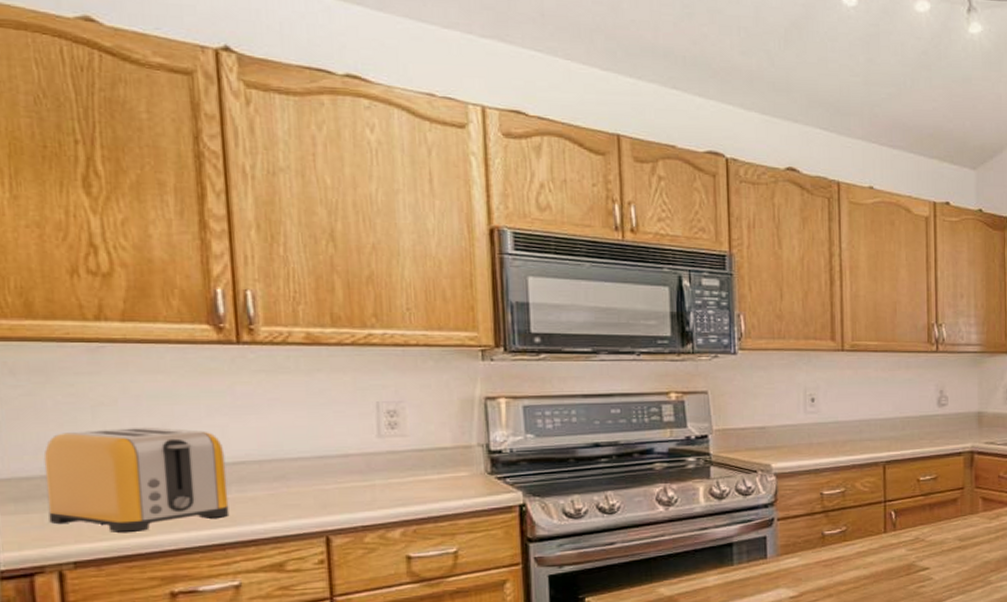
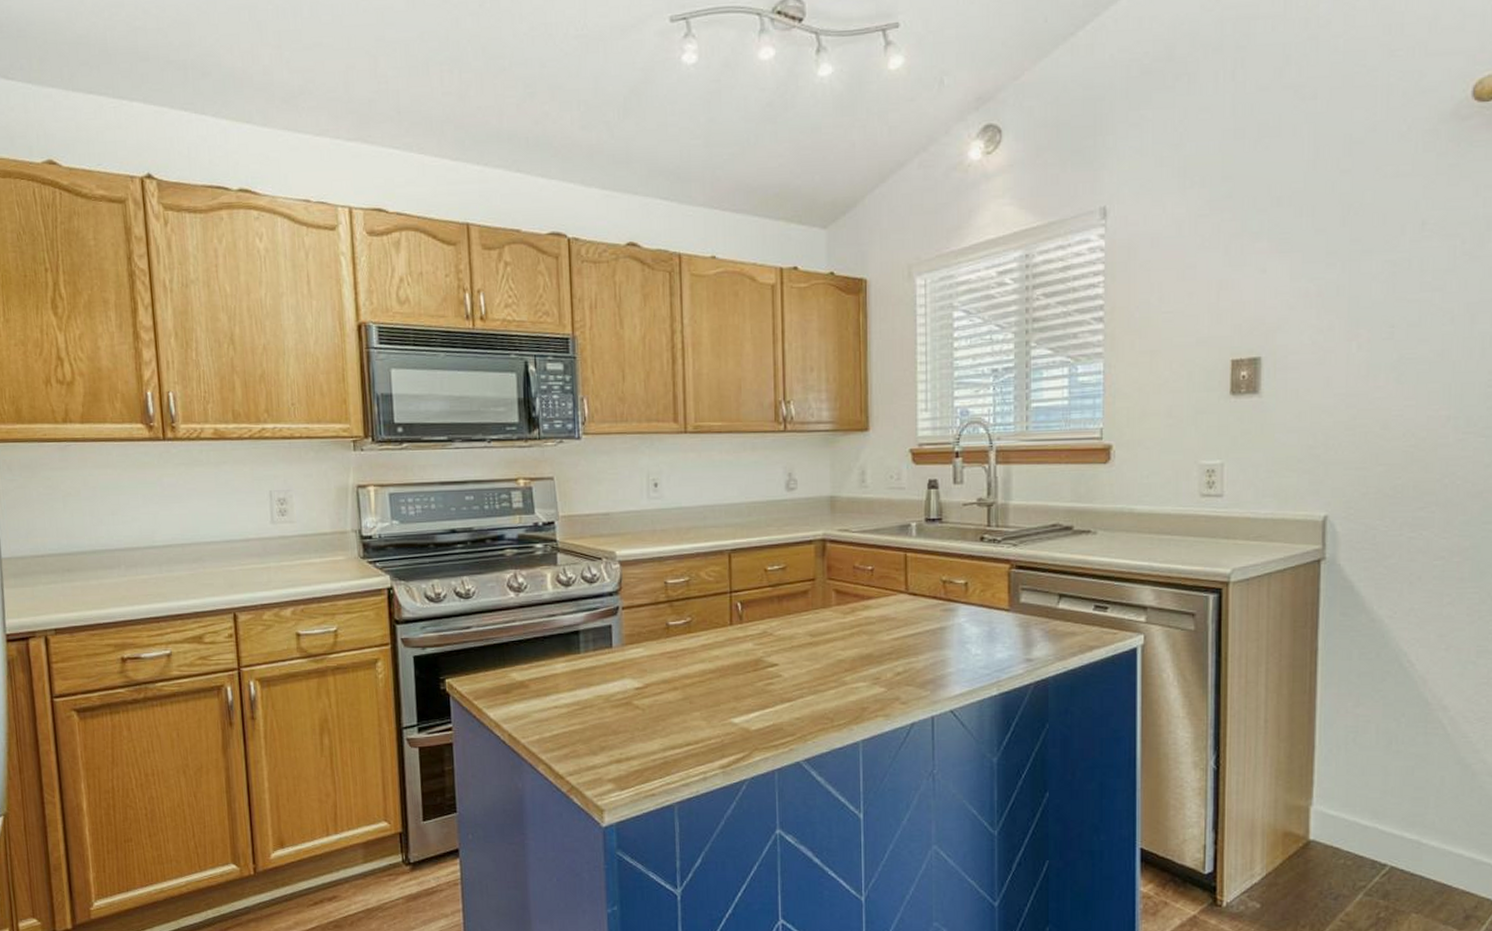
toaster: present [43,426,230,532] -> none [32,514,162,605]

